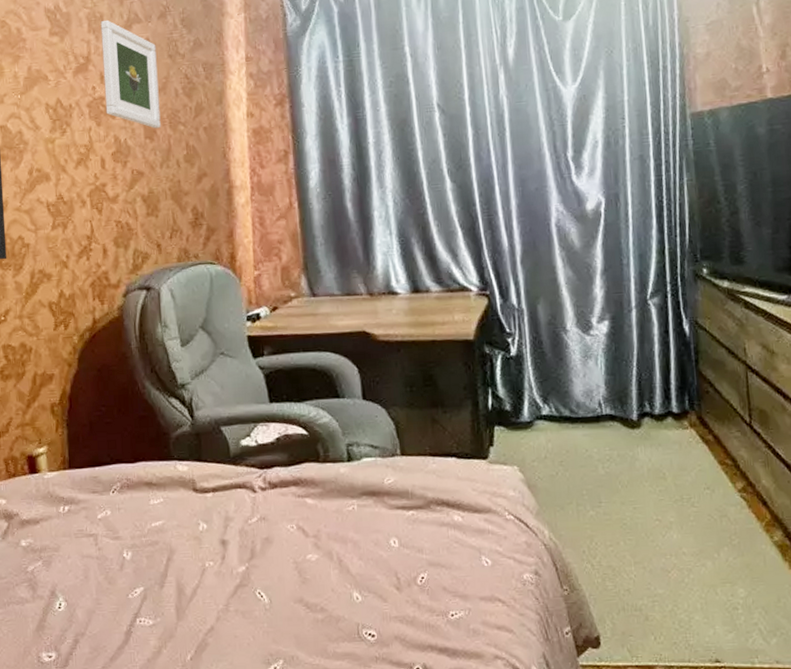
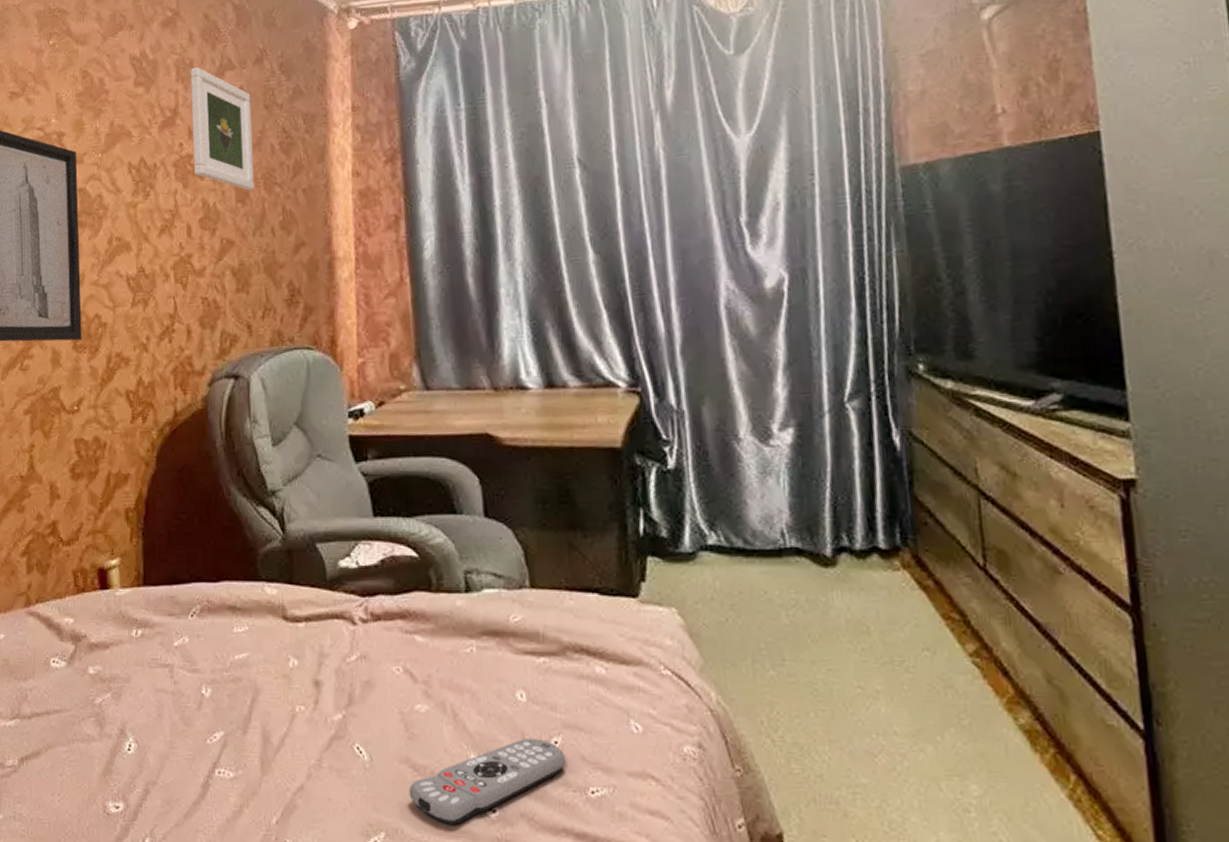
remote control: none [302,575,431,649] -> present [409,738,566,825]

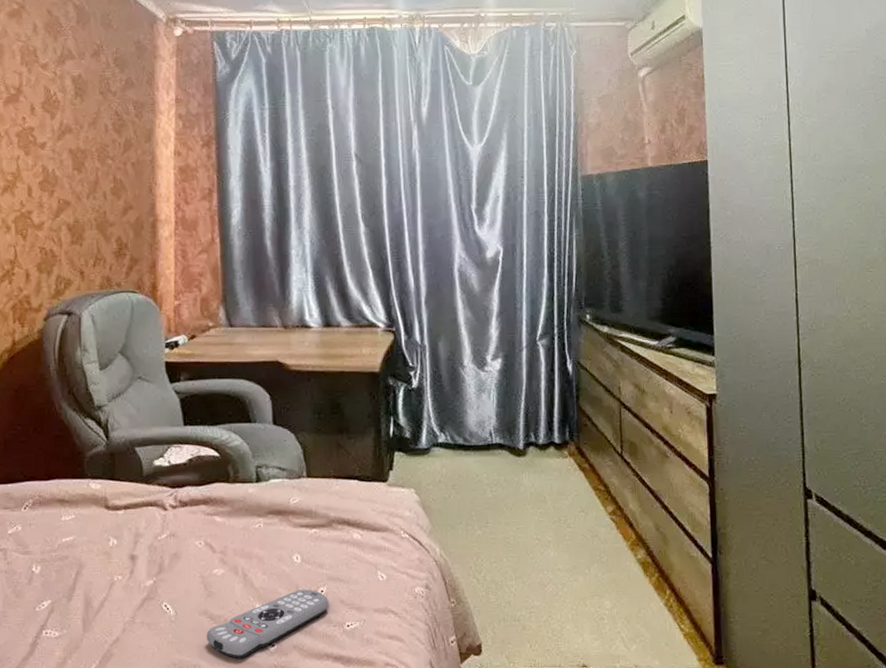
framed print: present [190,66,254,191] -> none [33,54,89,161]

